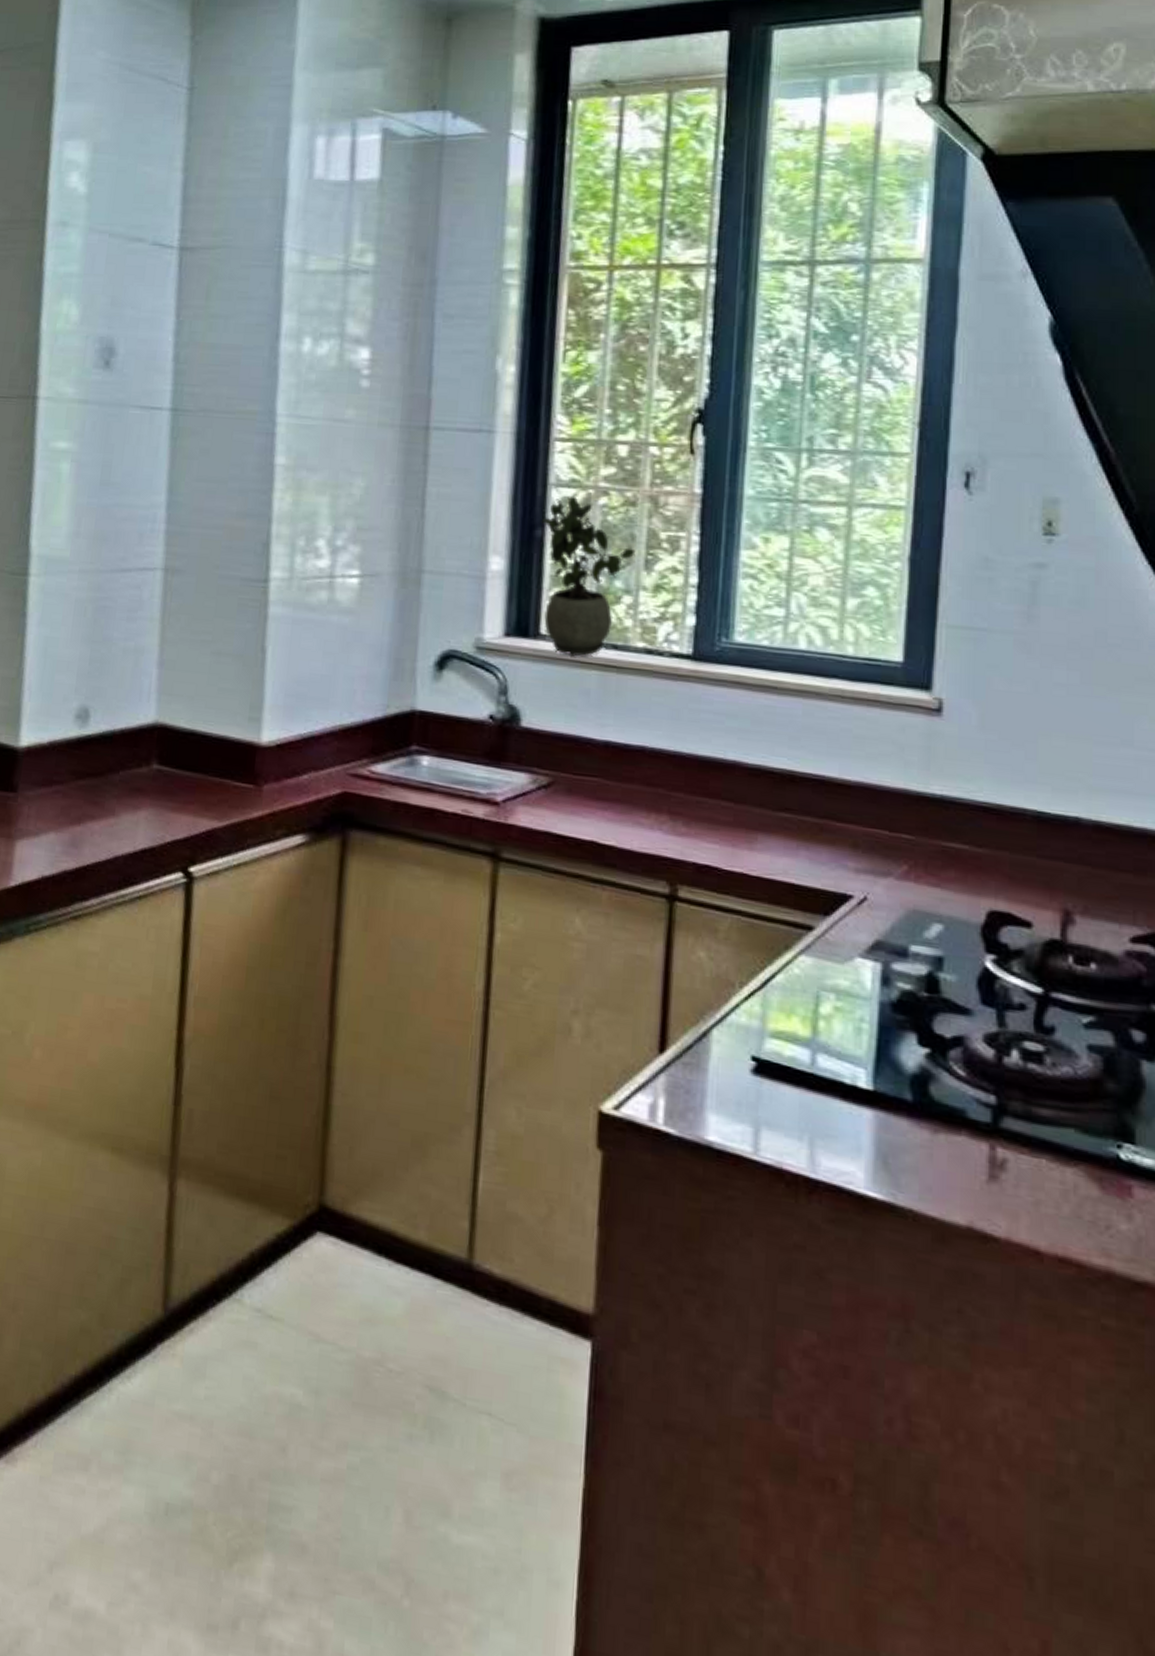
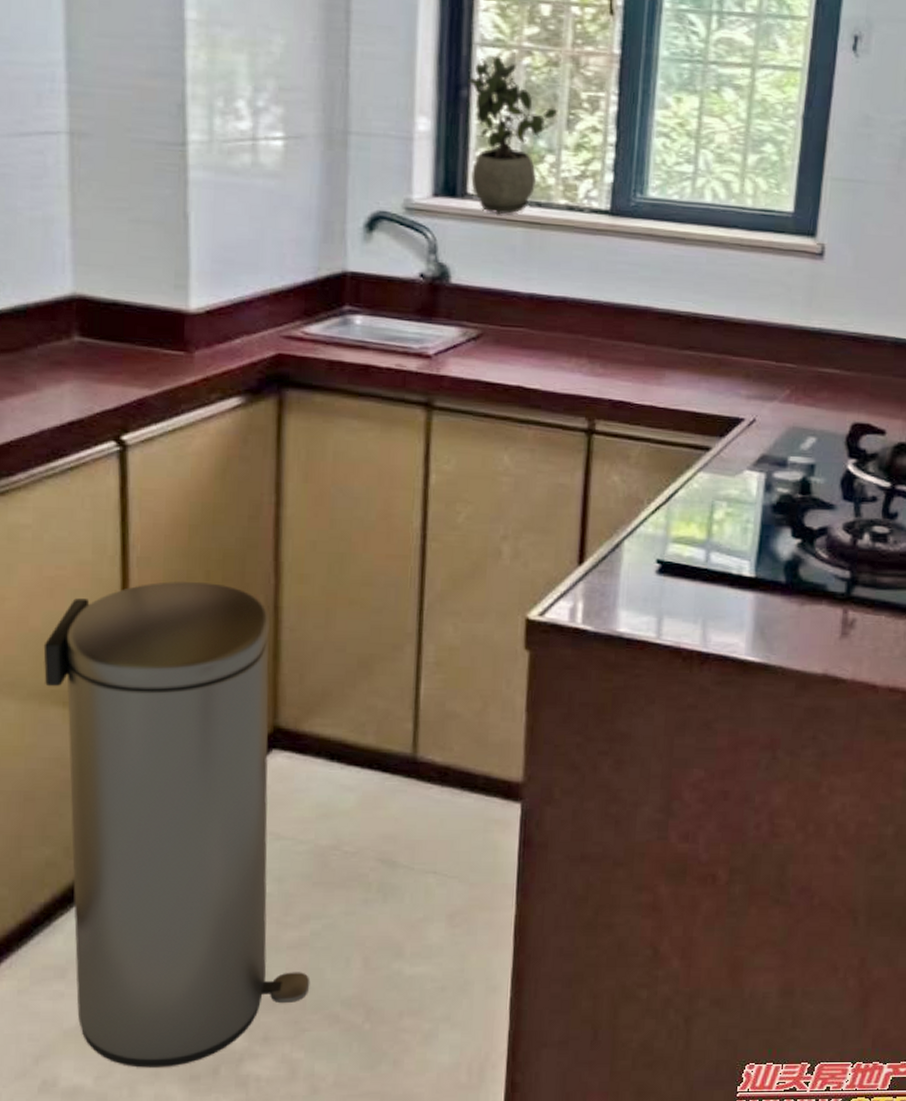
pedal bin: none [96,1026,345,1608] -> present [43,581,310,1068]

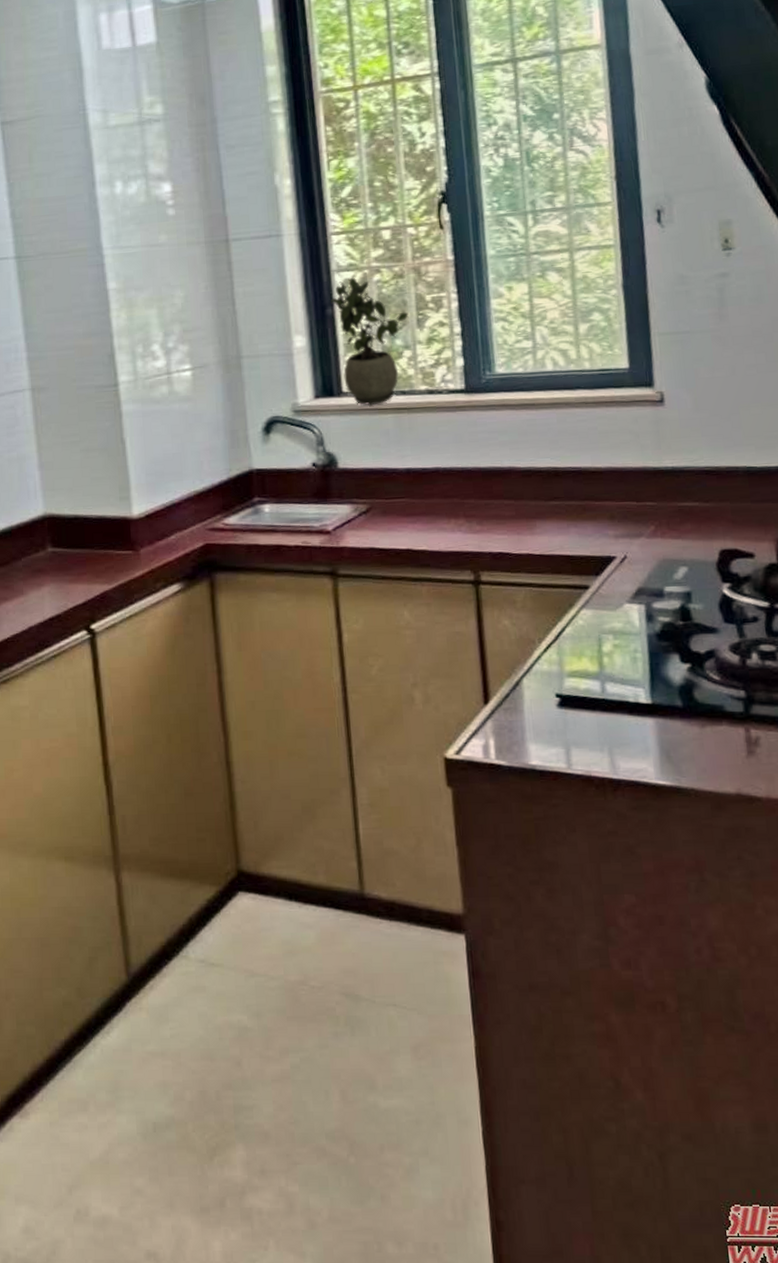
pedal bin: present [43,581,310,1068] -> none [45,745,296,1199]

